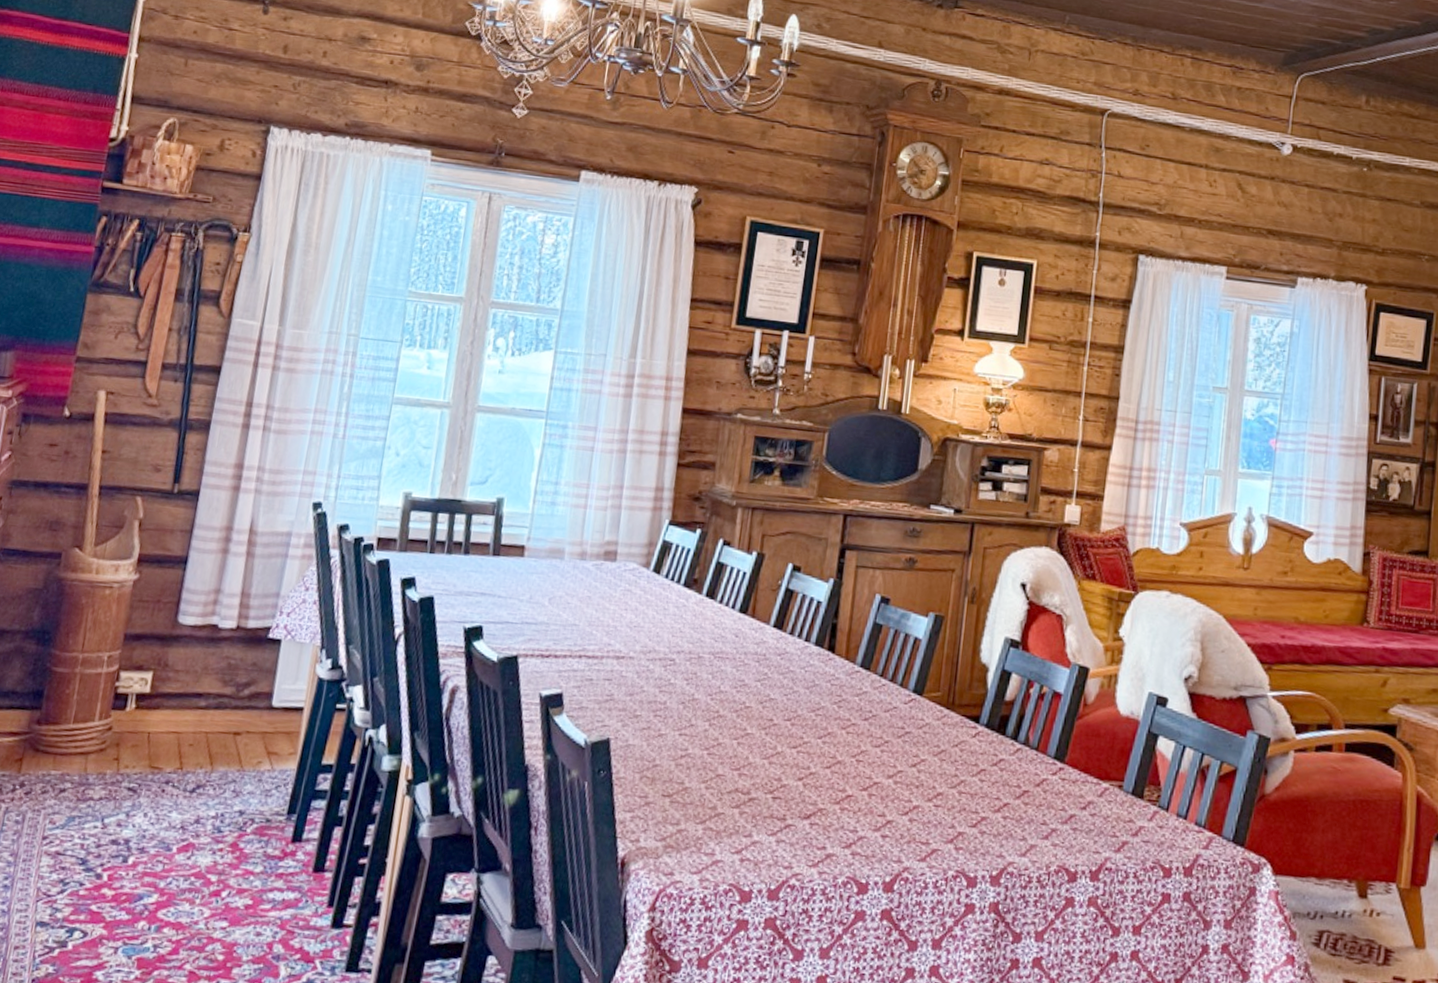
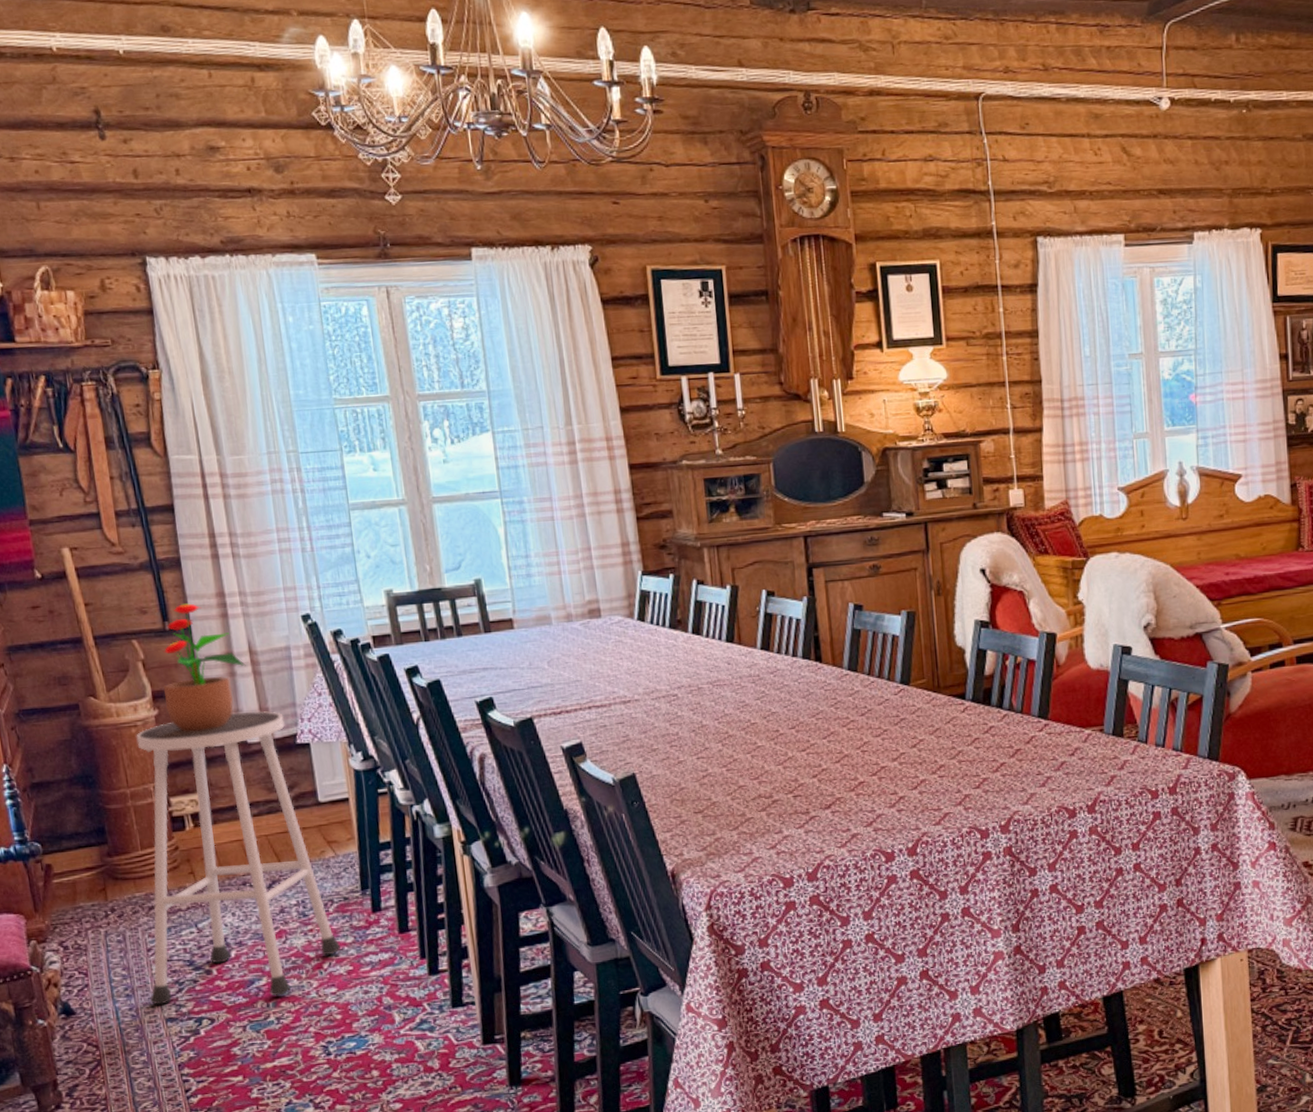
stool: none [27,590,264,920] -> present [136,711,341,1005]
potted flower: none [147,468,242,606] -> present [163,603,246,732]

